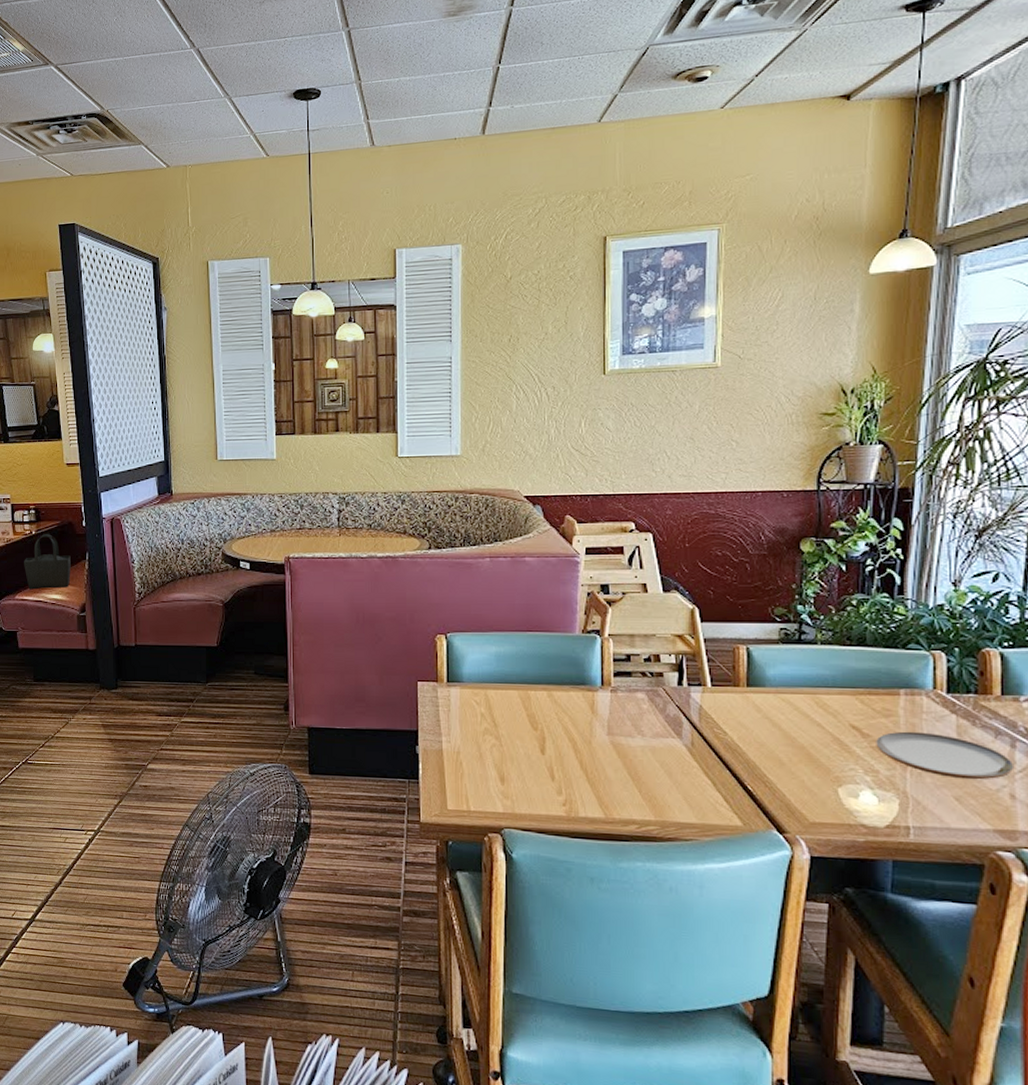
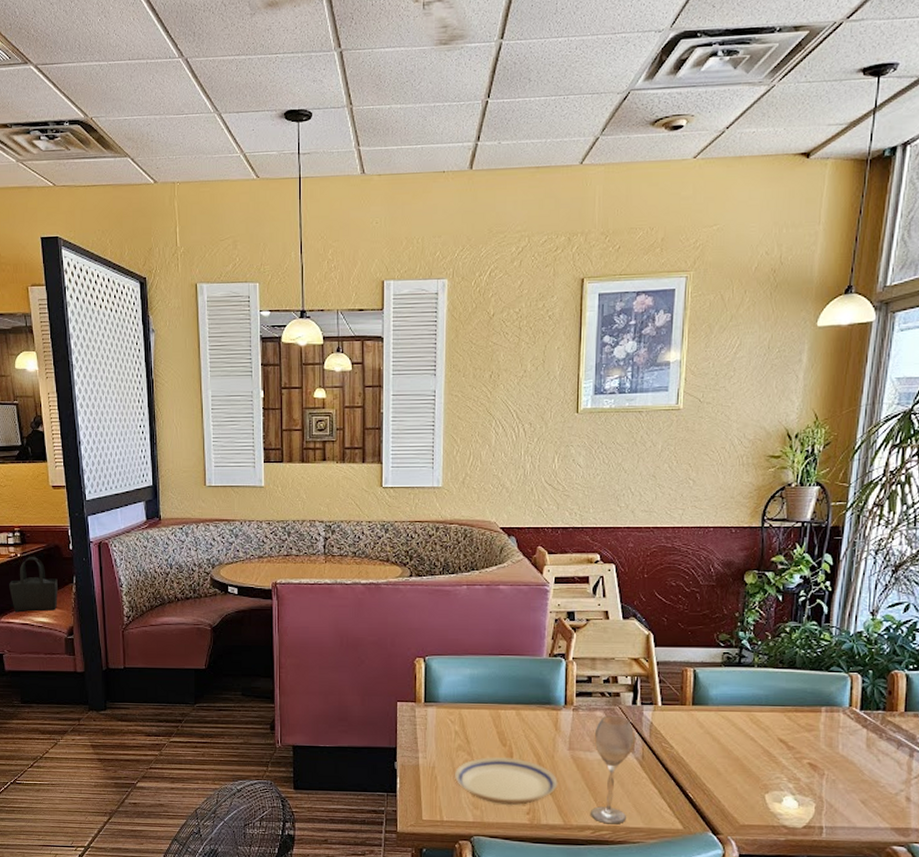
plate: none [482,741,597,796] -> present [455,756,558,806]
wineglass: none [635,697,682,819] -> present [591,715,635,824]
plate: present [876,731,1015,780] -> none [799,744,911,785]

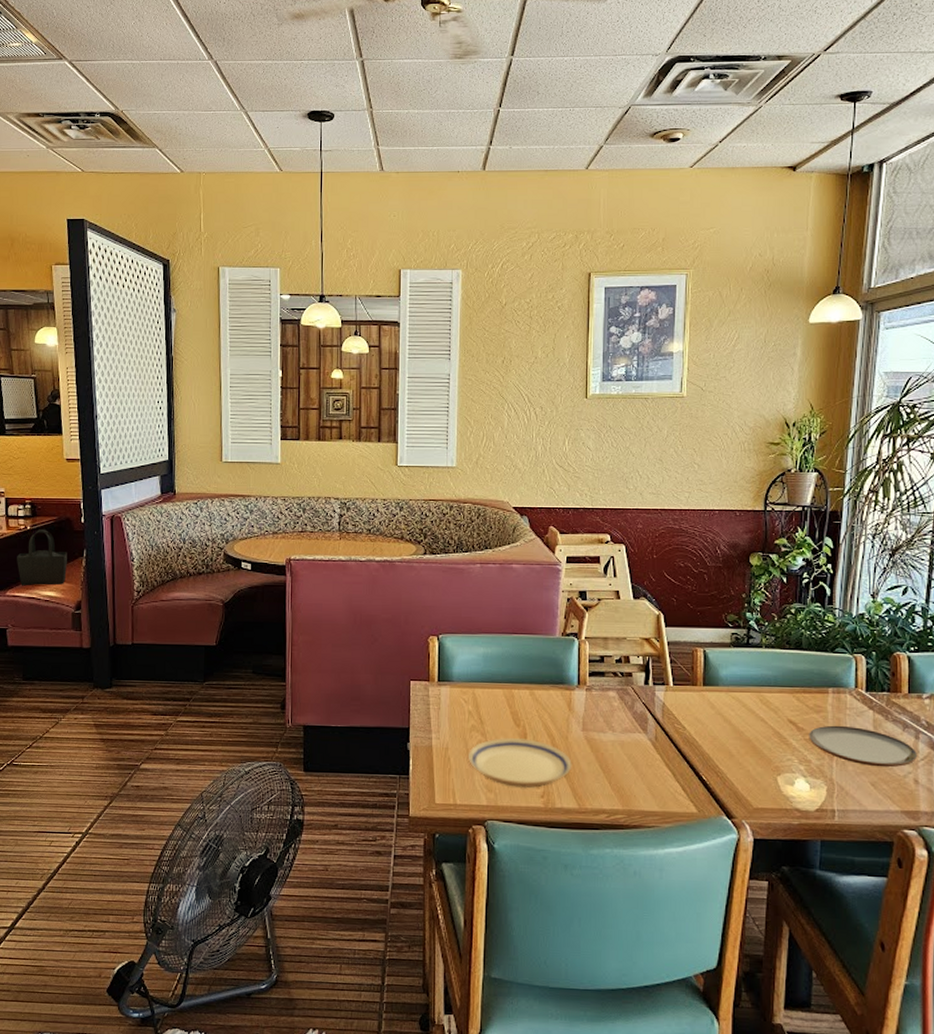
wineglass: present [591,715,635,824] -> none [605,696,648,808]
plate: none [799,744,911,785] -> present [809,725,918,768]

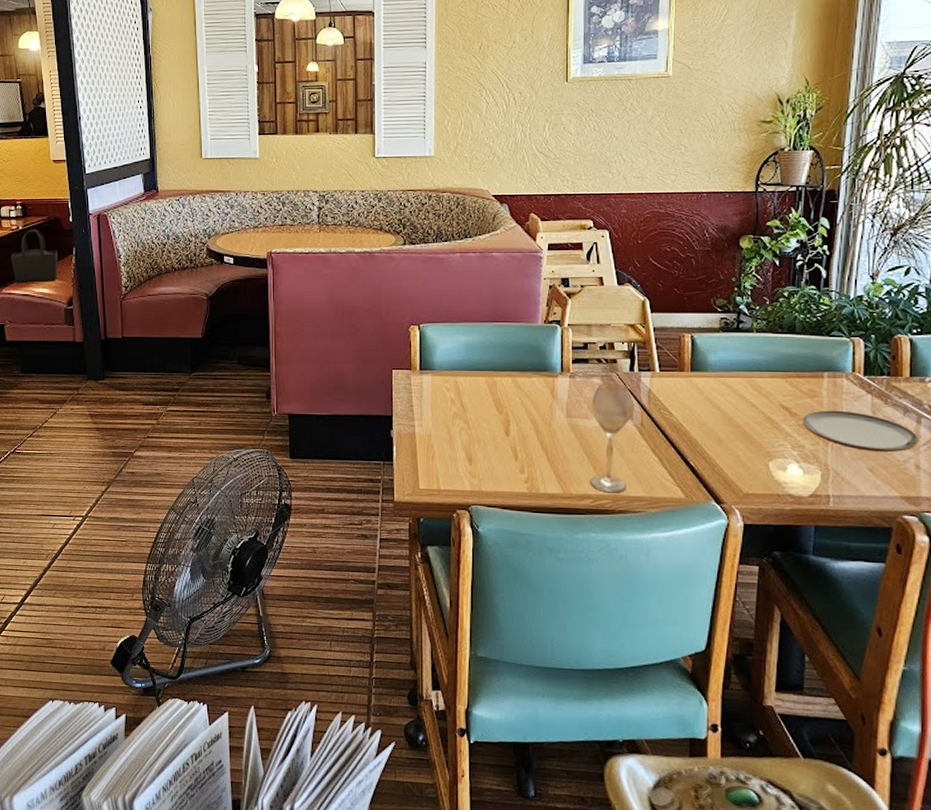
plate: present [469,737,572,789] -> none [452,424,556,474]
wineglass: none [605,696,648,808] -> present [590,382,633,493]

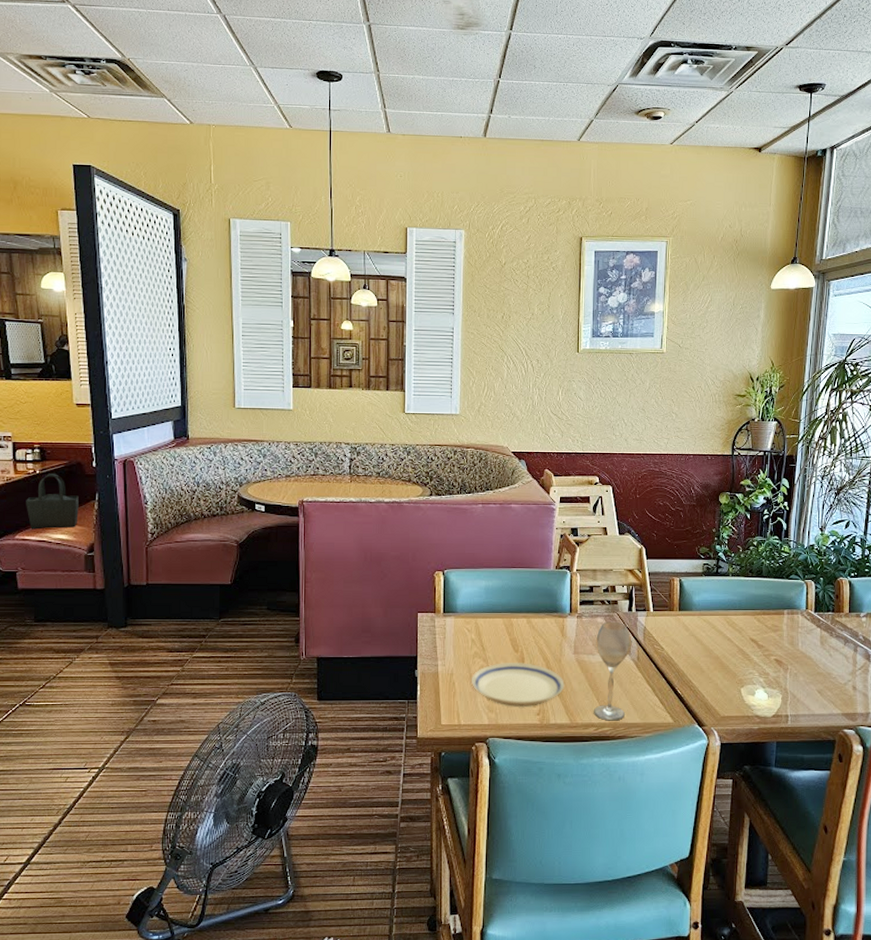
plate: none [452,424,556,474] -> present [472,662,565,708]
plate: present [802,410,920,453] -> none [767,642,856,677]

